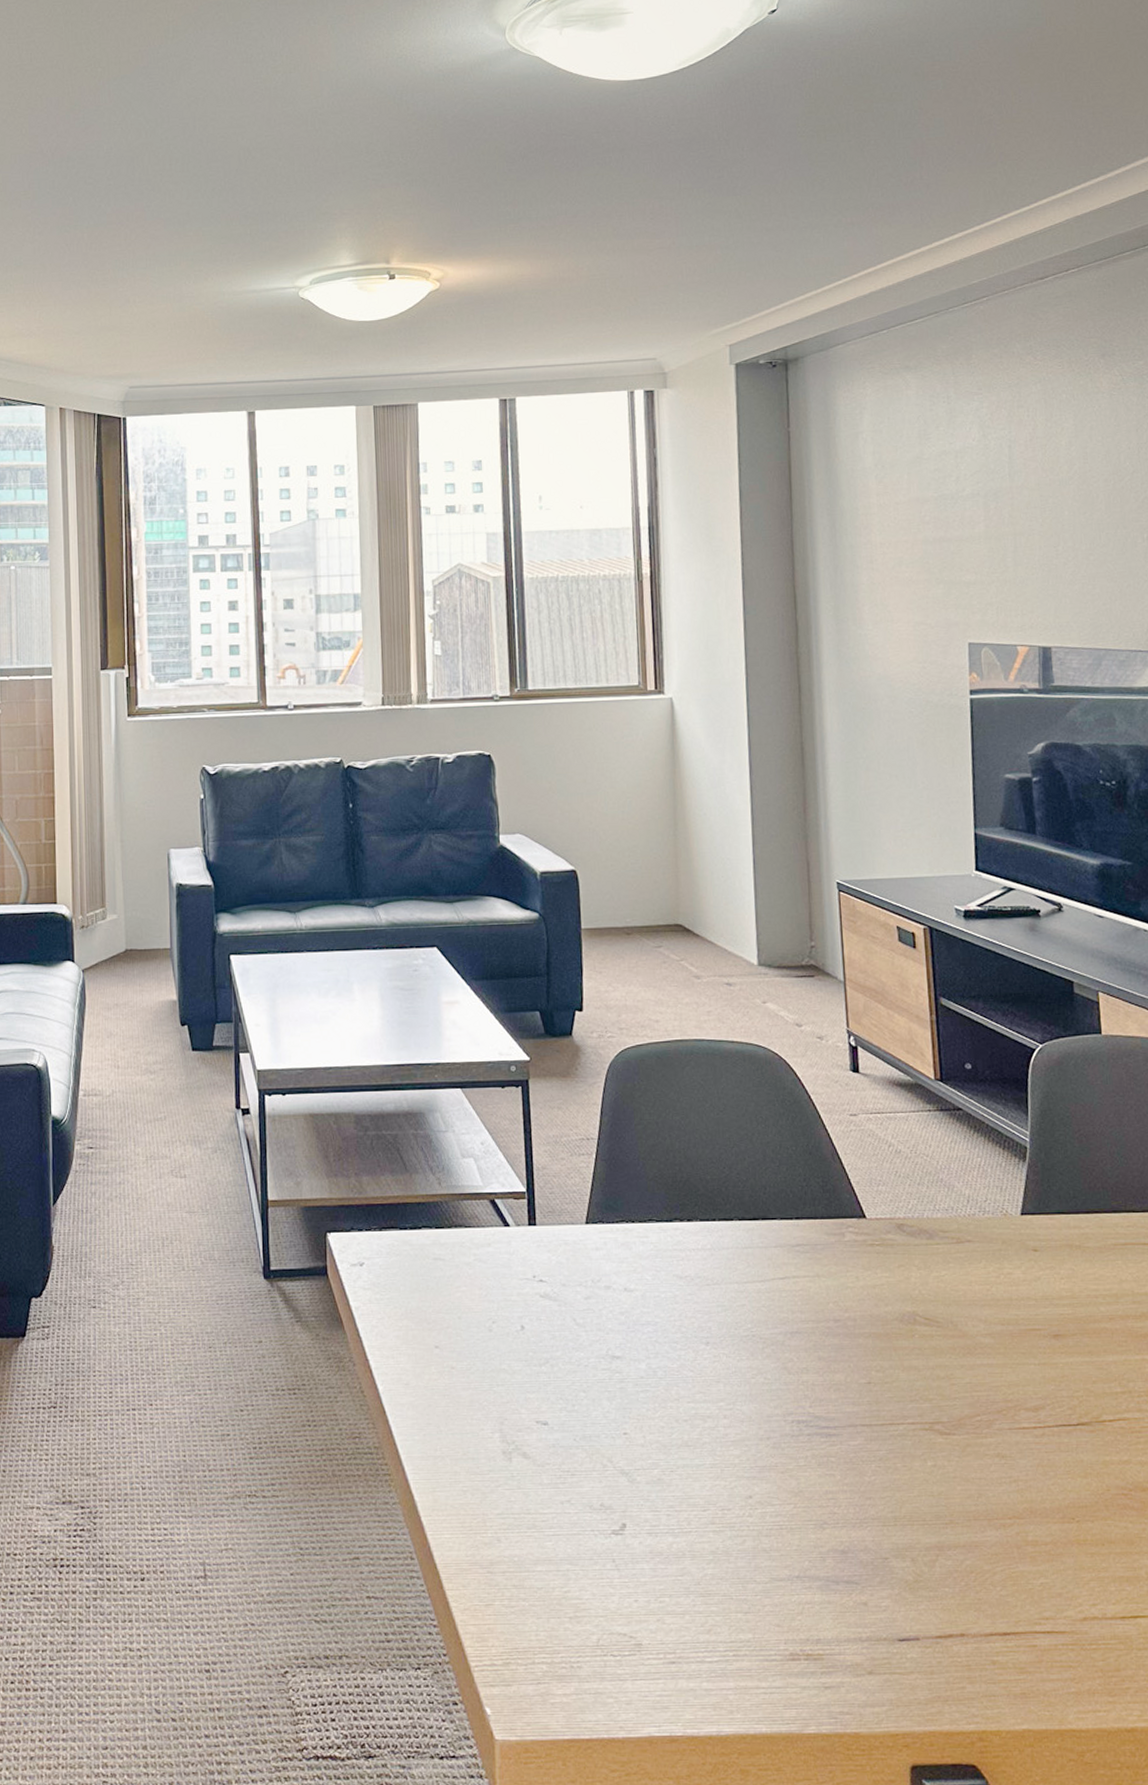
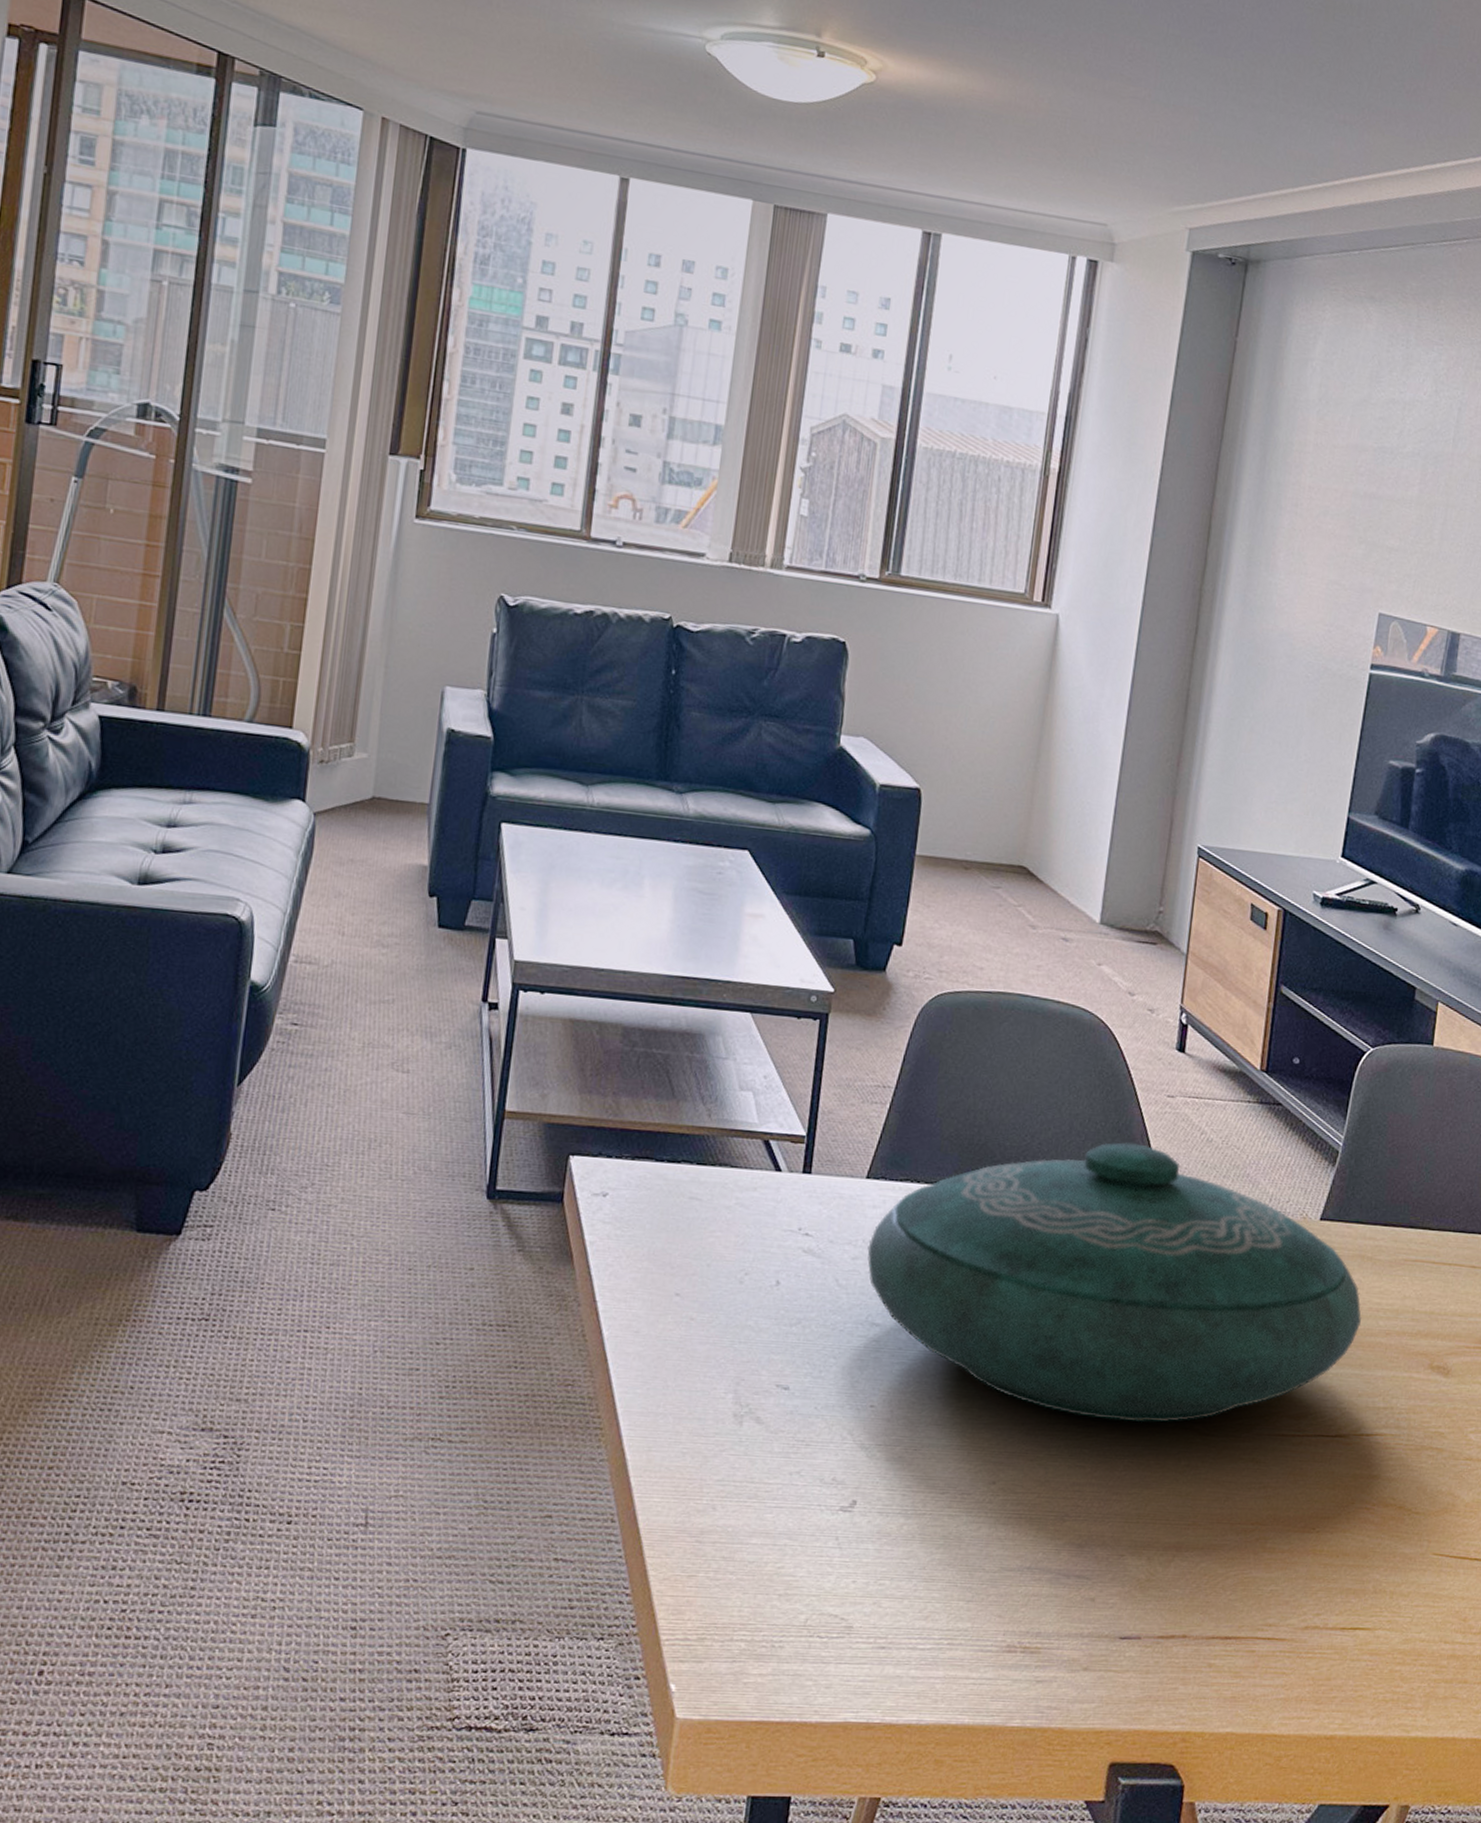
decorative bowl: none [597,1163,1081,1428] -> present [867,1142,1361,1423]

